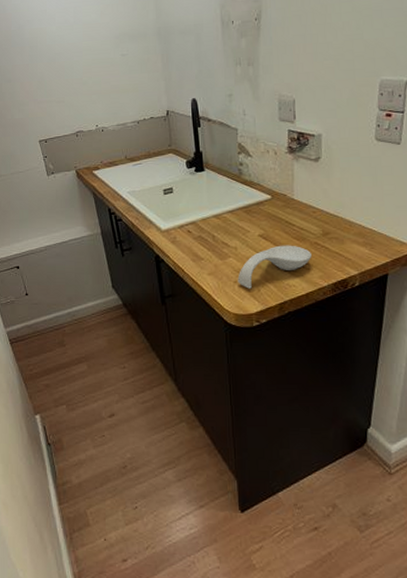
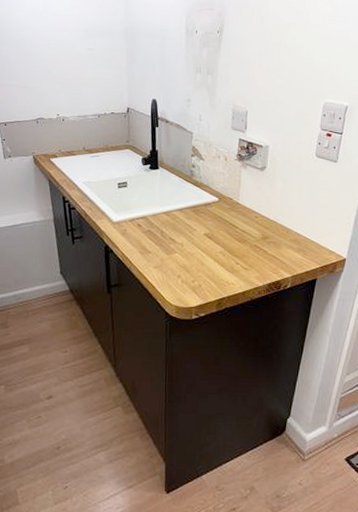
spoon rest: present [237,245,312,289] -> none [181,245,251,284]

